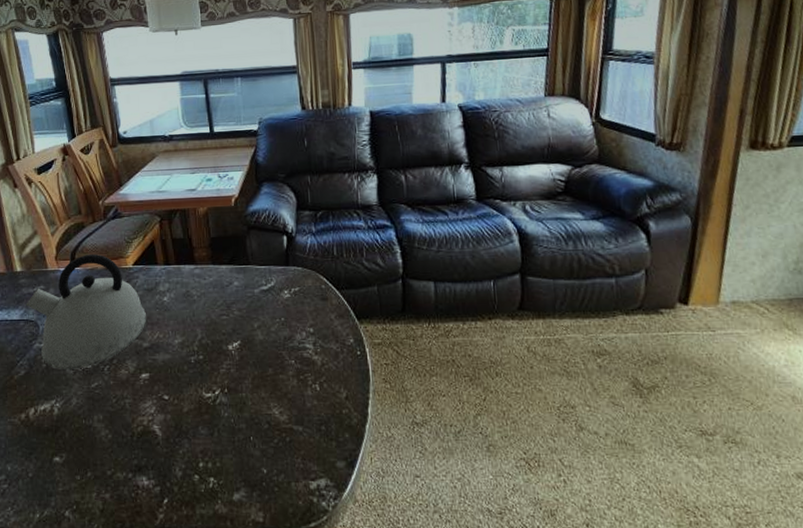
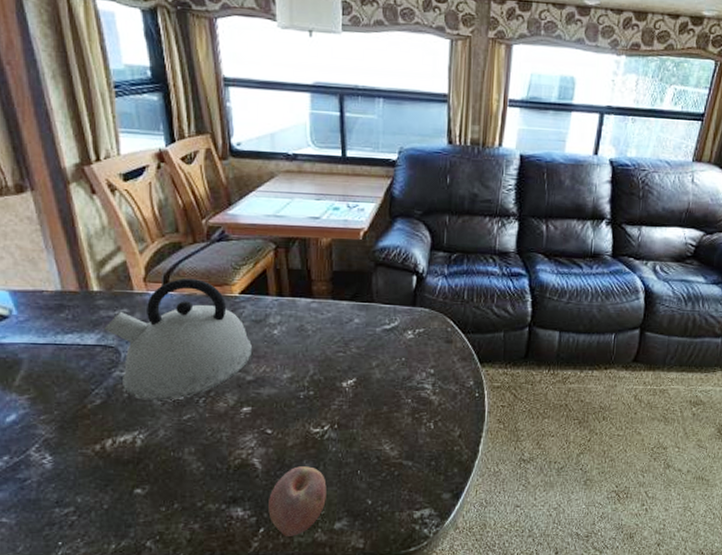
fruit: none [170,433,223,508] -> present [268,466,327,536]

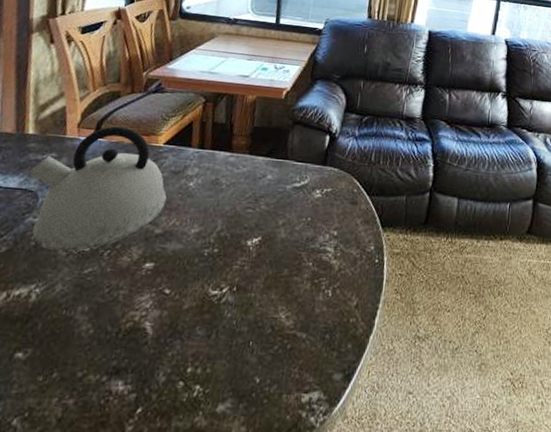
fruit: present [268,466,327,536] -> none [150,333,216,420]

